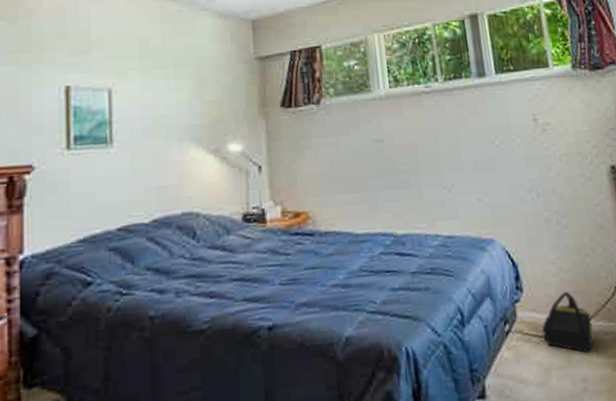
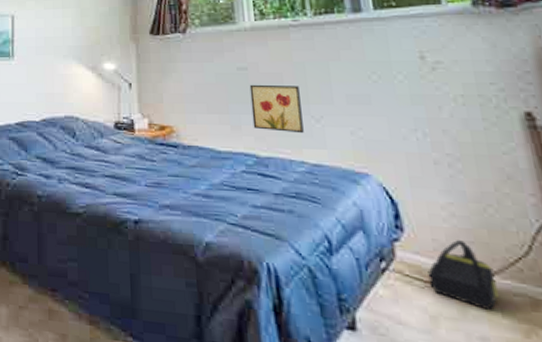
wall art: none [386,155,437,206] -> present [249,84,304,134]

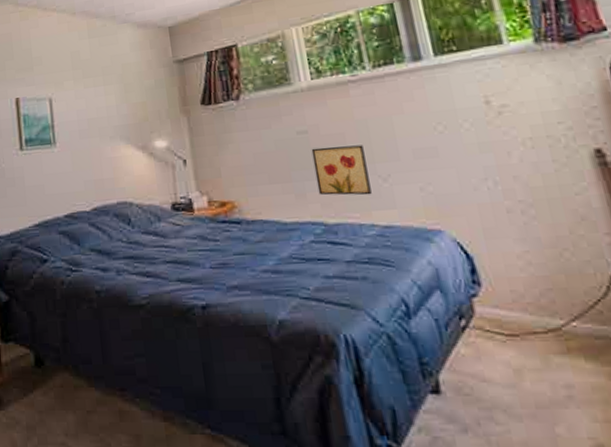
backpack: present [427,240,499,311] -> none [508,288,580,358]

